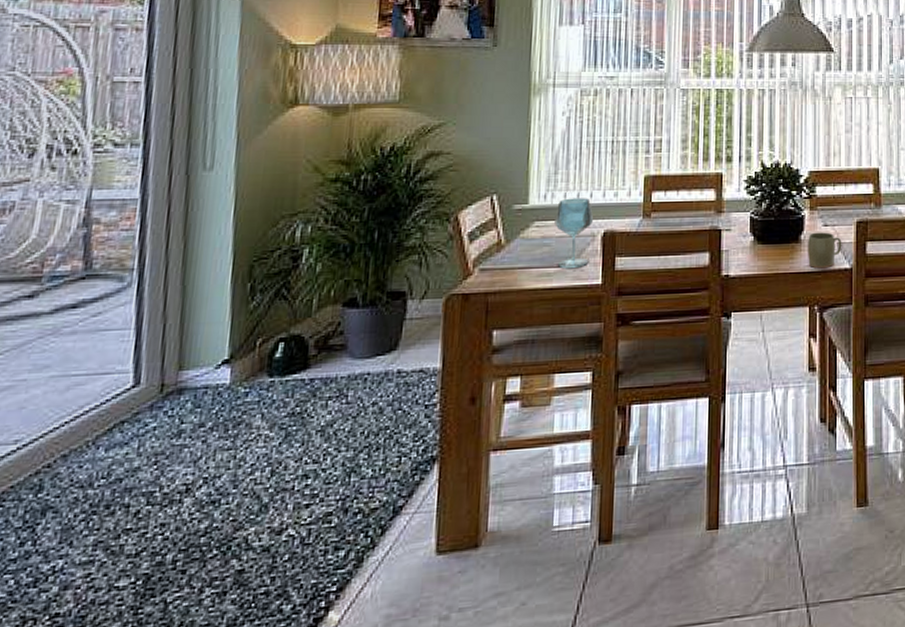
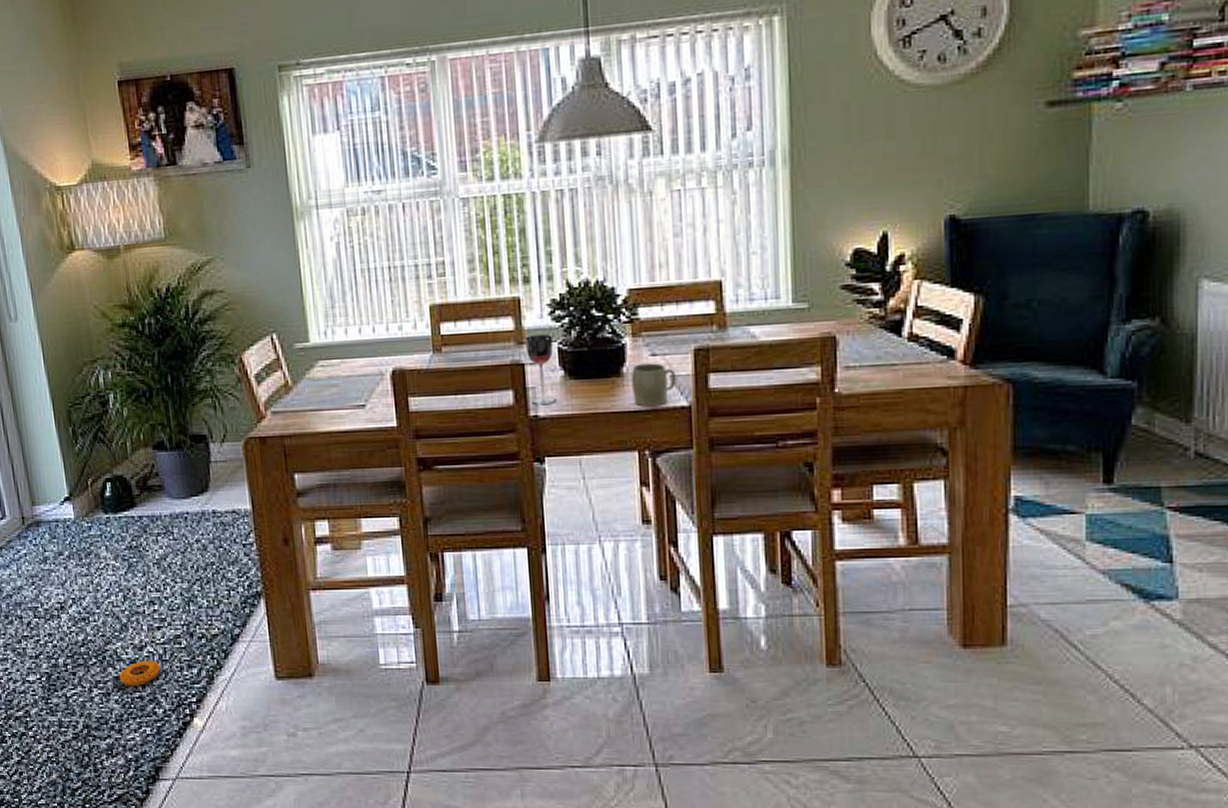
dog toy: none [243,546,300,580] -> present [119,661,161,686]
wine glass: present [554,198,594,269] -> none [338,333,381,411]
wineglass: none [723,206,746,266] -> present [524,335,556,405]

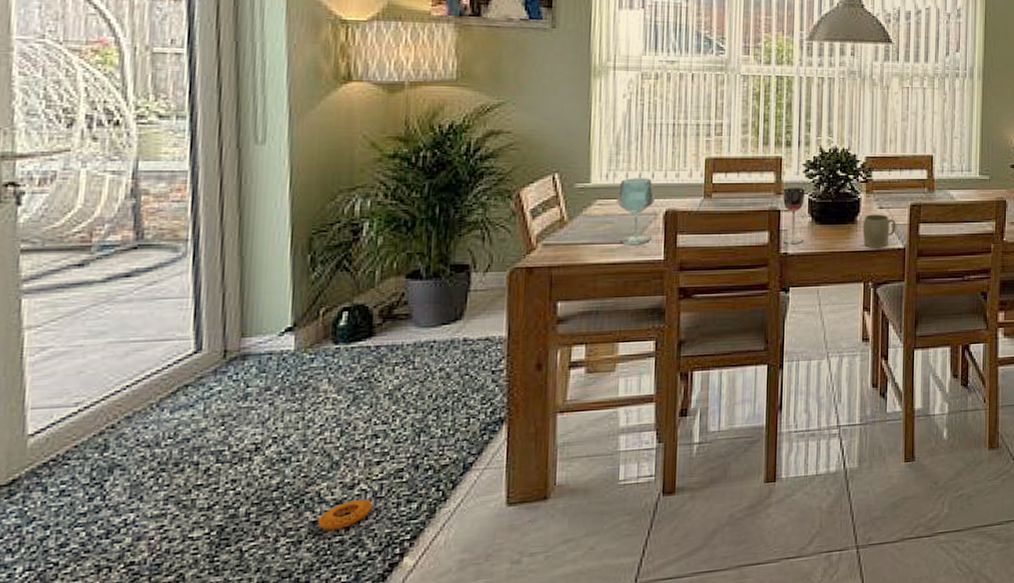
wine glass: none [338,333,381,411] -> present [617,178,656,245]

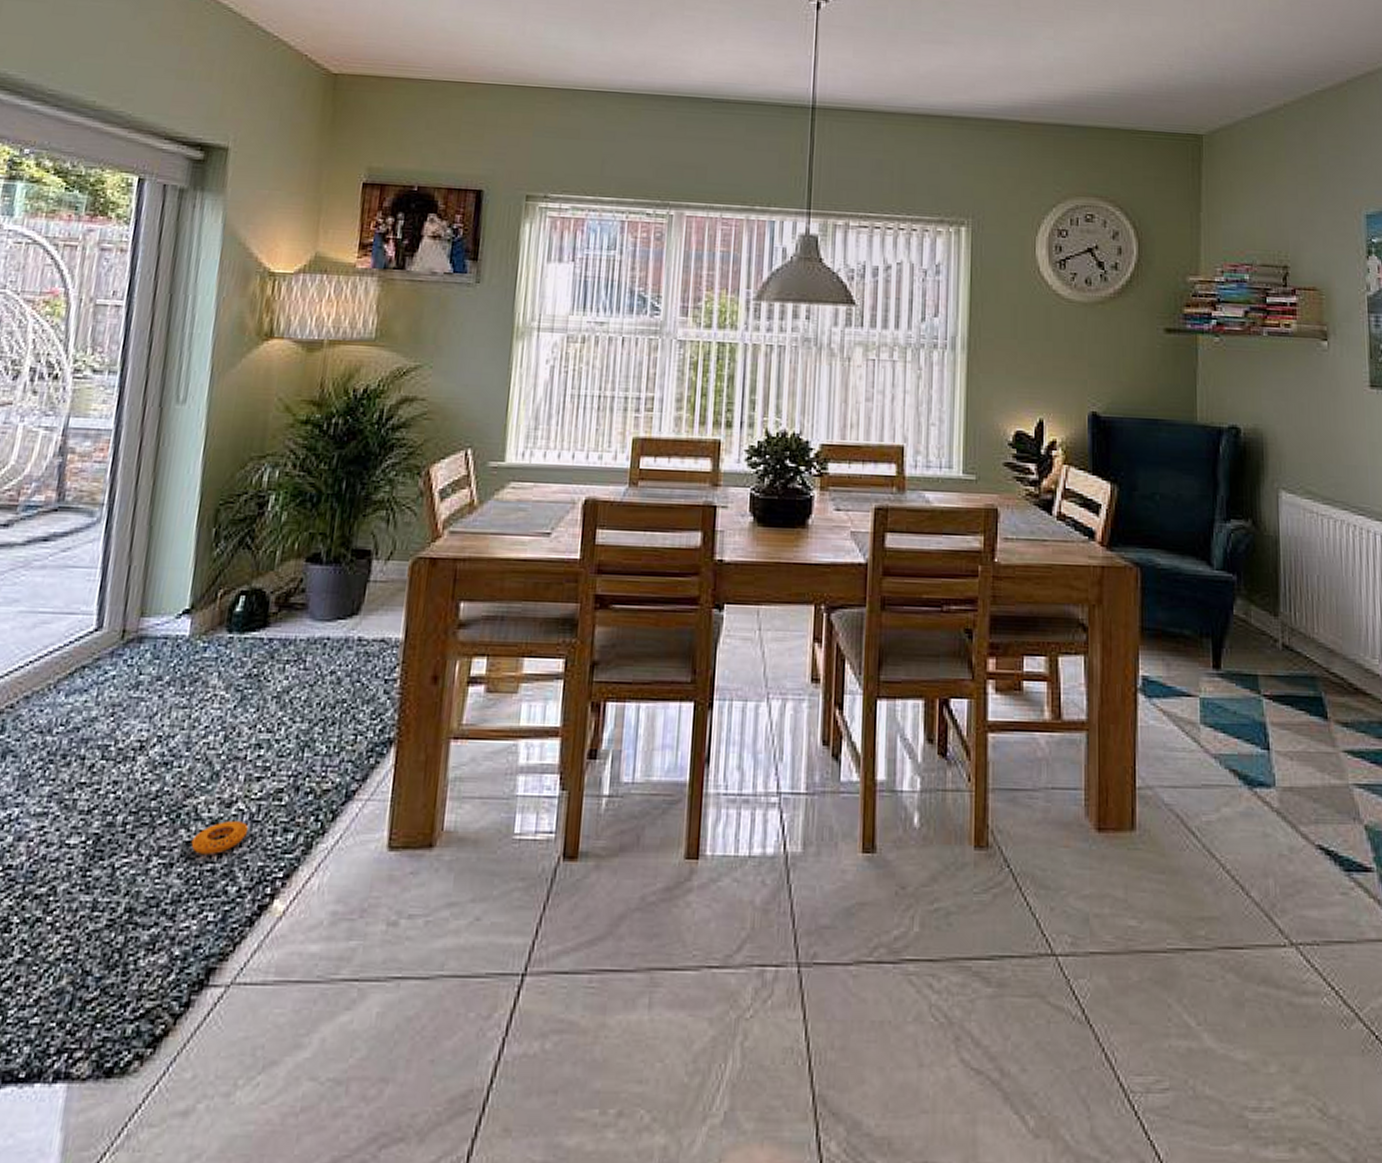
wine glass: present [617,178,656,245] -> none [532,458,575,539]
wineglass: present [782,188,805,245] -> none [719,479,746,550]
mug: present [862,214,896,248] -> none [814,517,857,561]

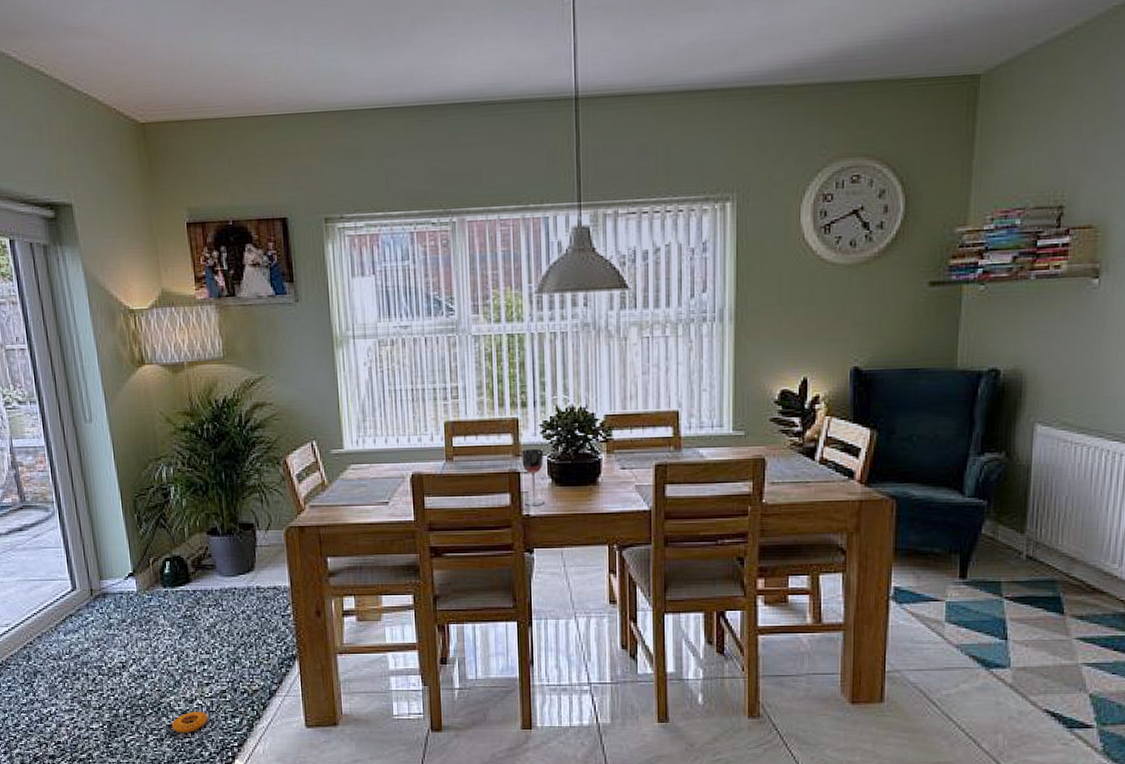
wineglass: none [719,479,746,550] -> present [521,449,544,506]

